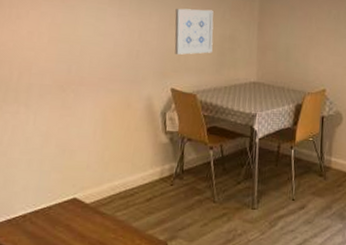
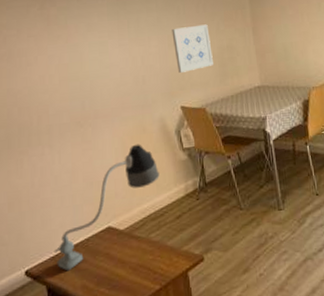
desk lamp: none [11,119,137,237] -> present [54,144,160,271]

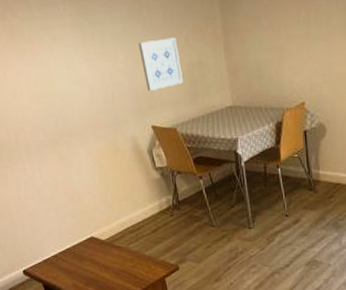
desk lamp: present [54,144,160,271] -> none [45,162,135,273]

